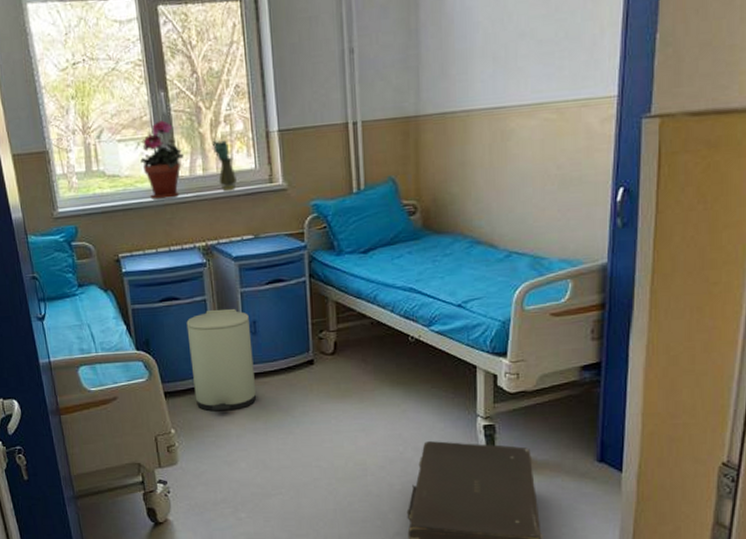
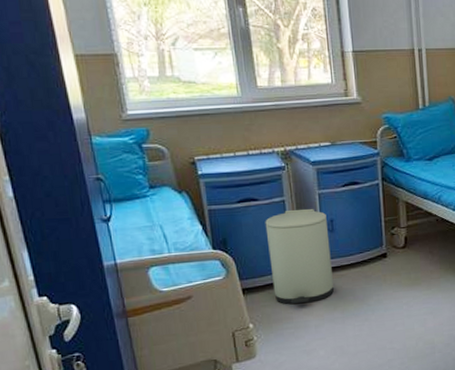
potted plant: present [140,120,184,201] -> none [218,34,262,107]
vase: present [211,138,238,192] -> none [290,54,315,102]

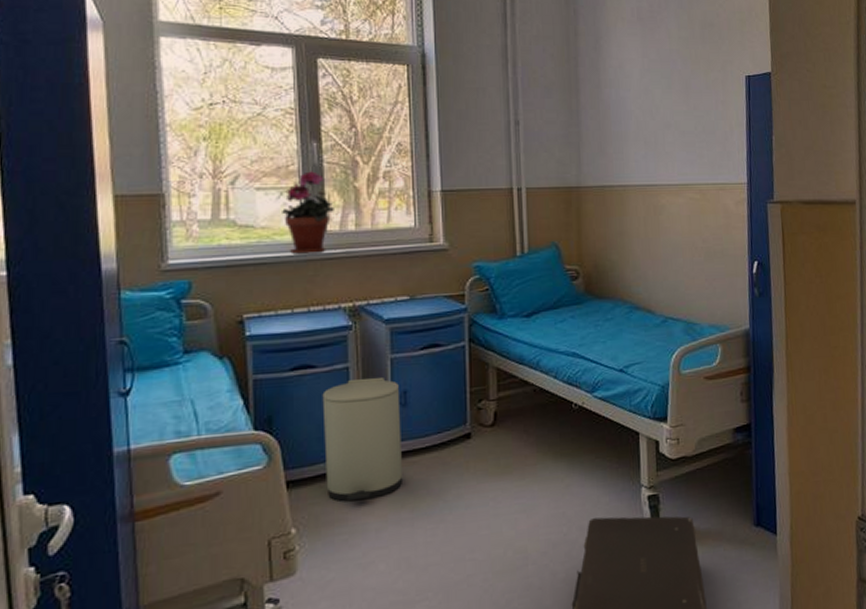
potted plant: none [218,34,262,107] -> present [282,171,334,255]

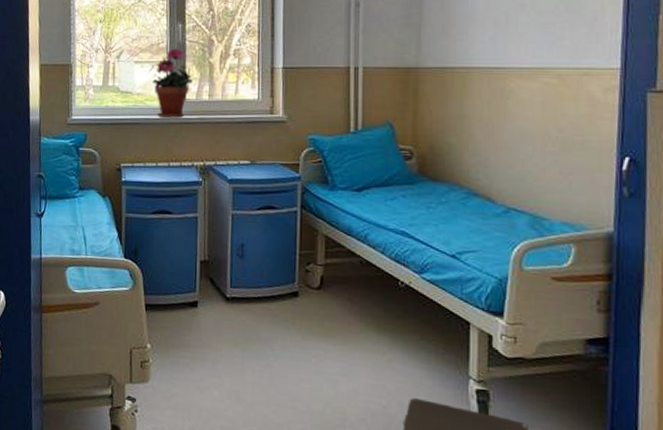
pedal bin: present [322,376,404,502] -> none [175,228,238,334]

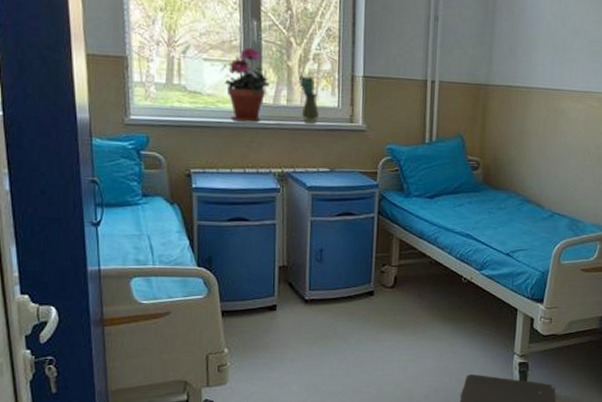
vase: none [219,69,240,118] -> present [298,73,320,125]

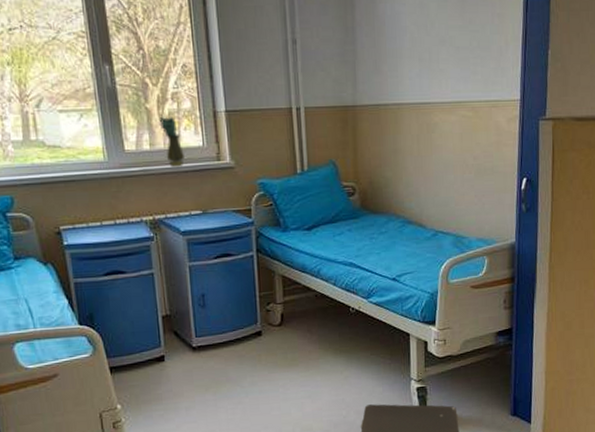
potted plant: present [225,47,269,124] -> none [84,93,130,173]

